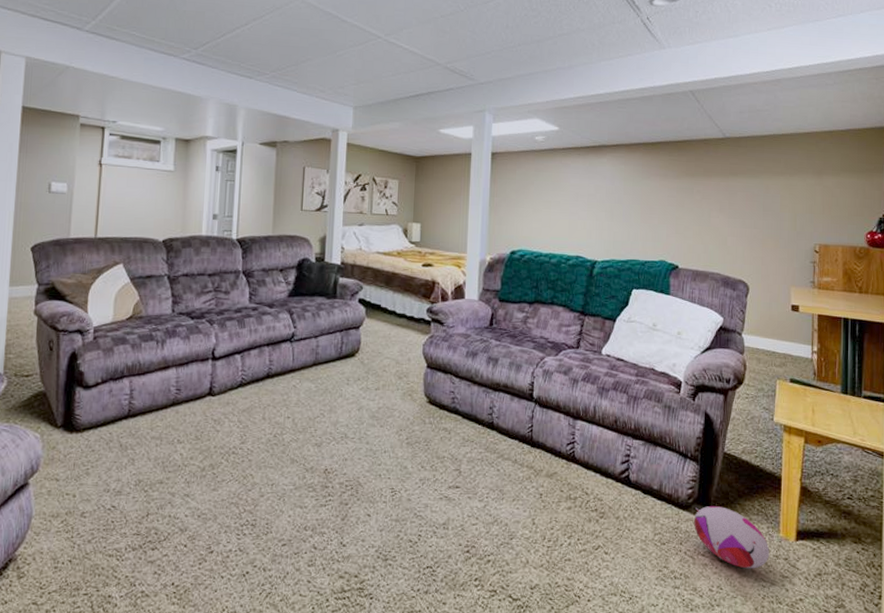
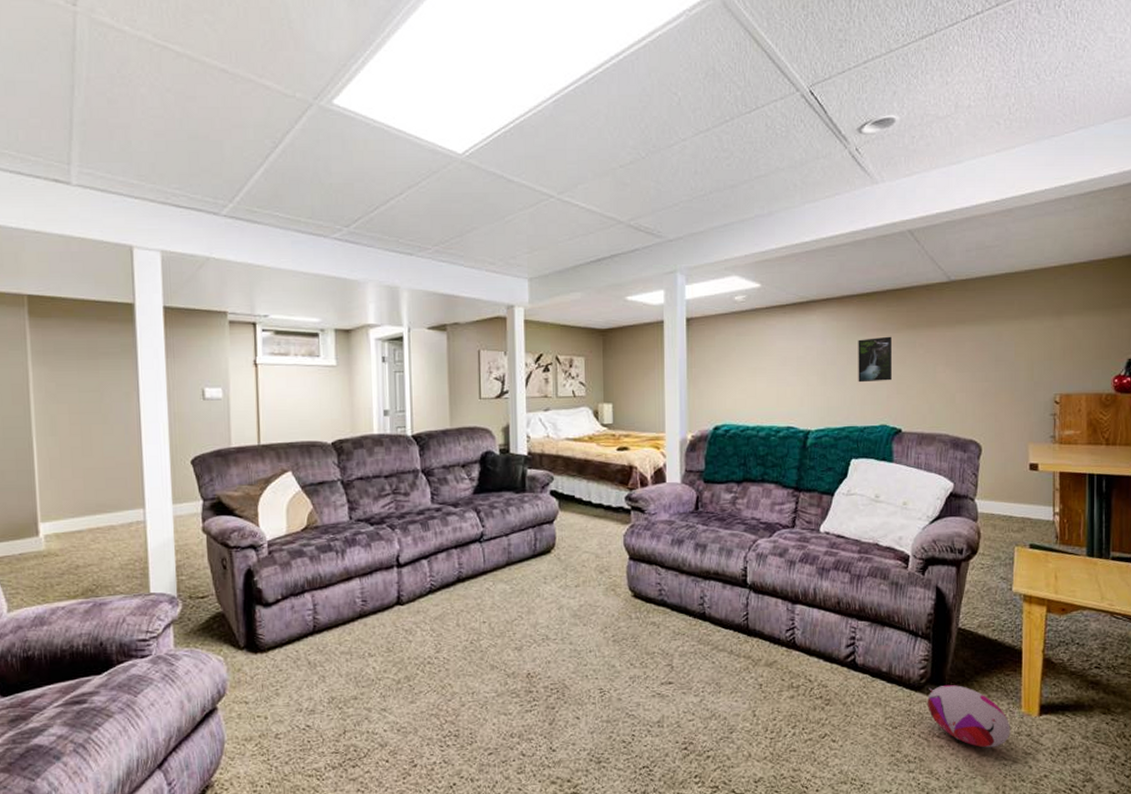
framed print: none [641,181,672,221] -> present [858,336,892,383]

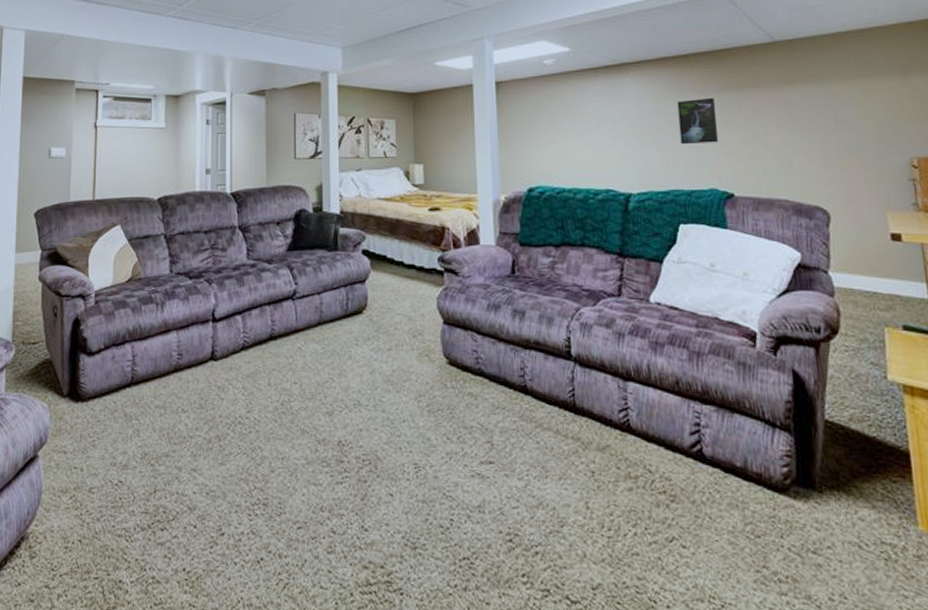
plush toy: present [928,685,1010,748] -> none [795,489,908,573]

